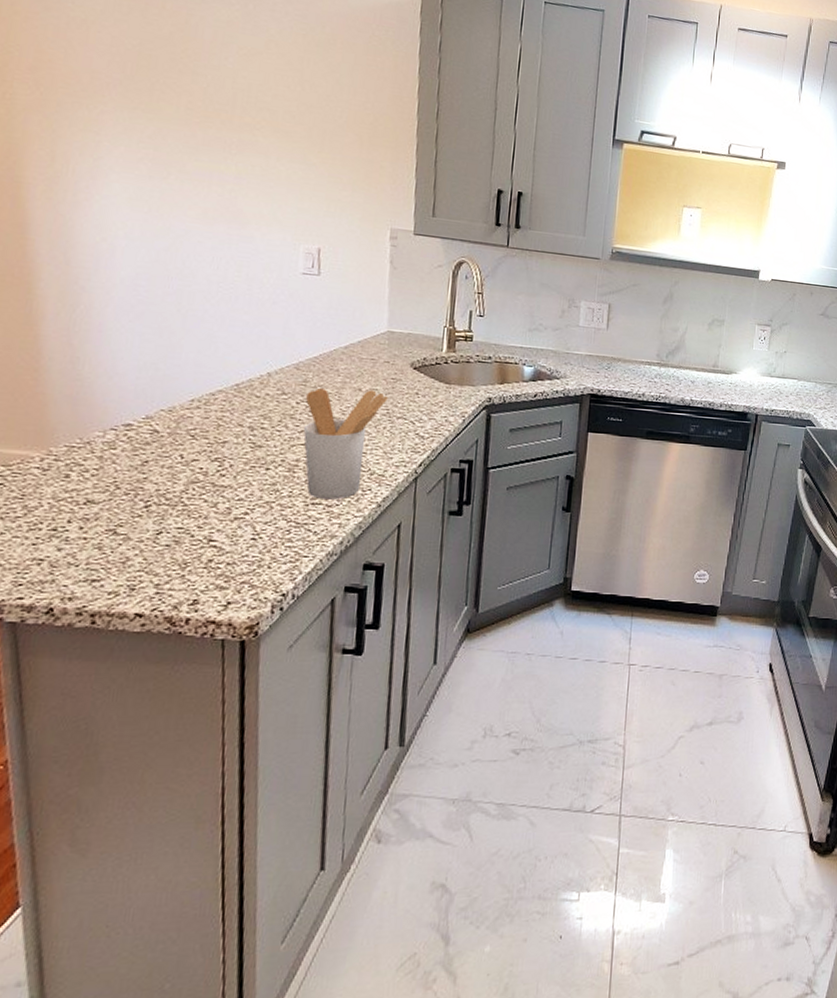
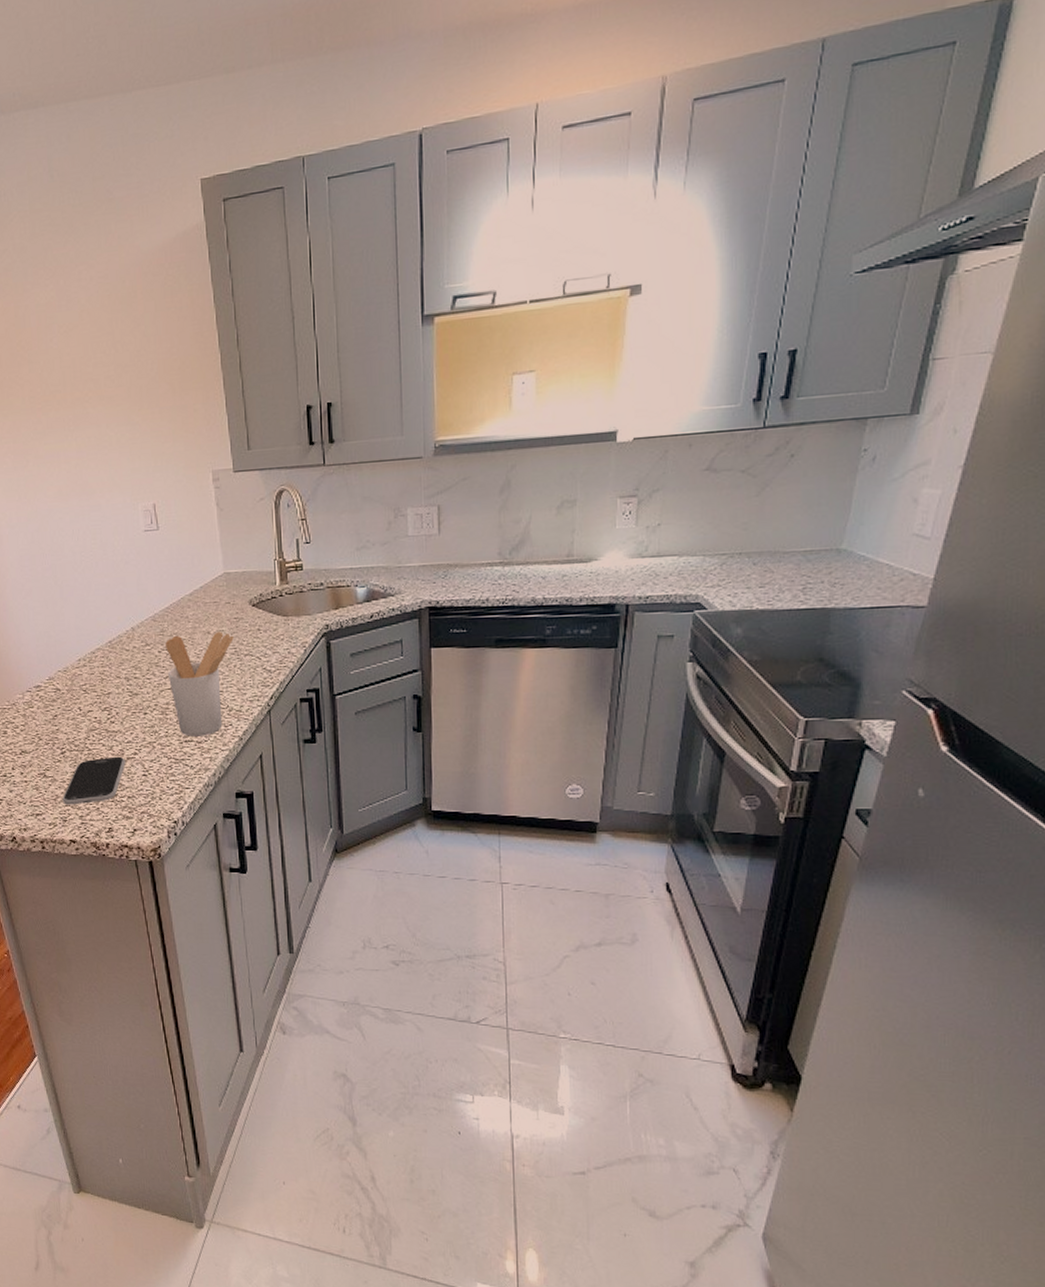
smartphone: none [134,515,232,571] -> present [62,756,126,805]

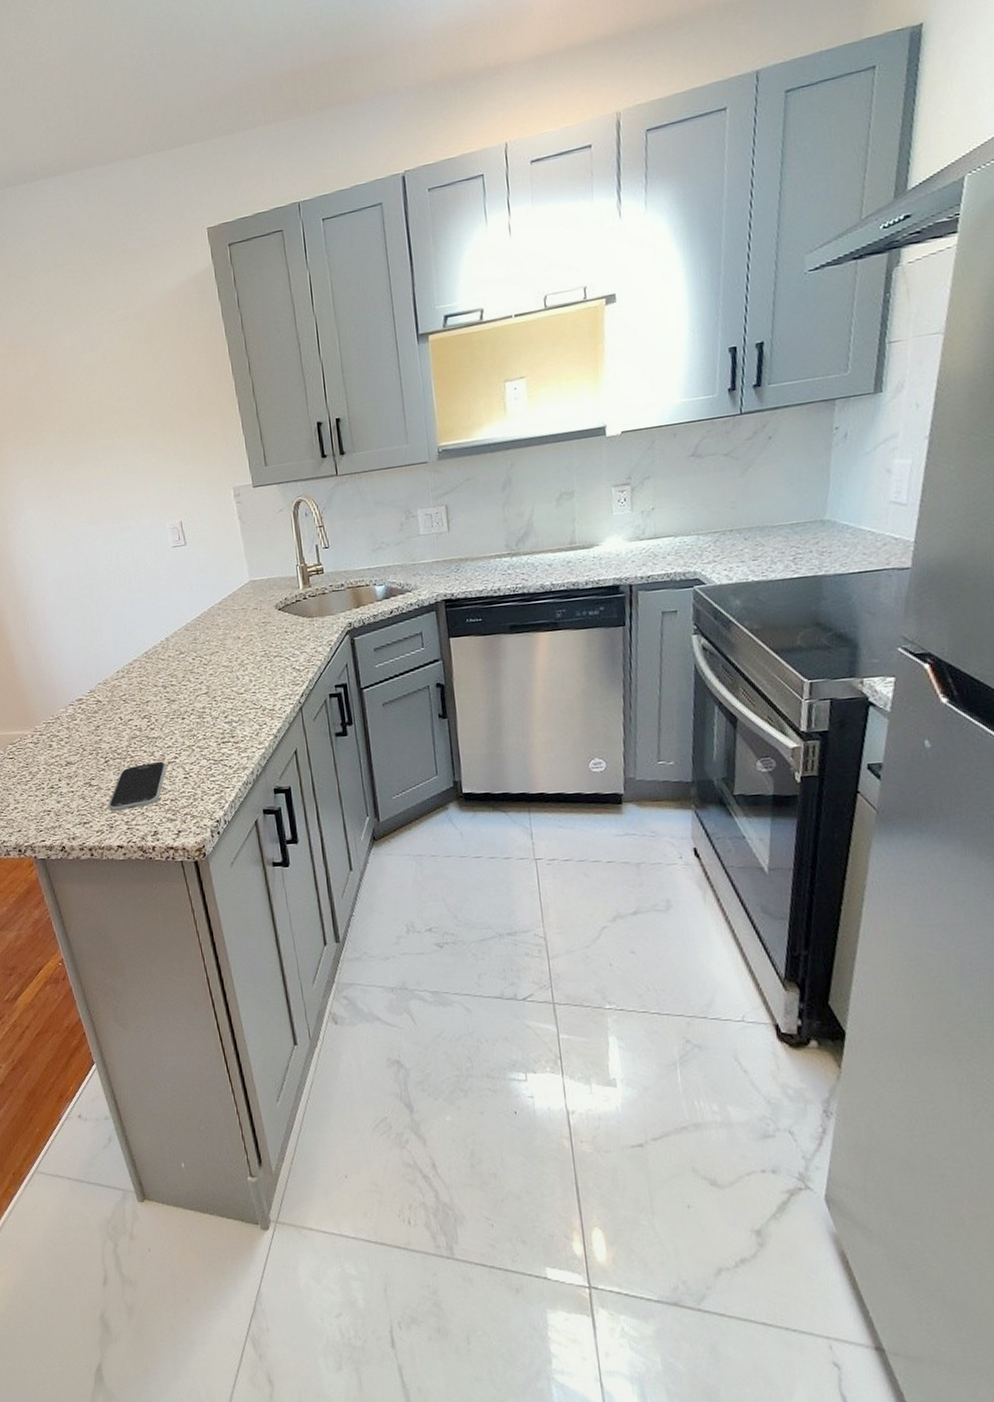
utensil holder: present [165,631,234,737] -> none [199,636,263,738]

